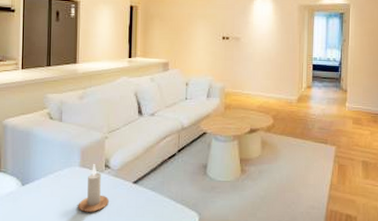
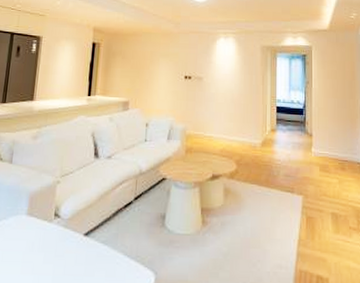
candle: present [78,164,109,212] -> none [20,212,56,270]

